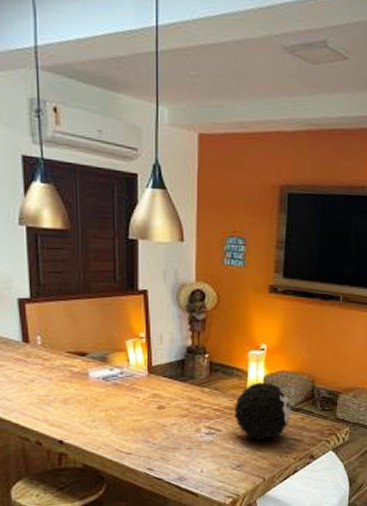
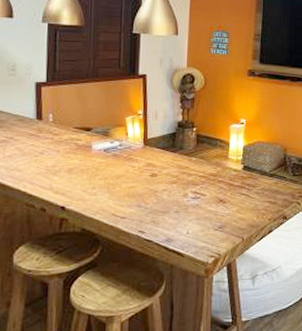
decorative orb: present [234,382,291,441] -> none [217,152,267,203]

